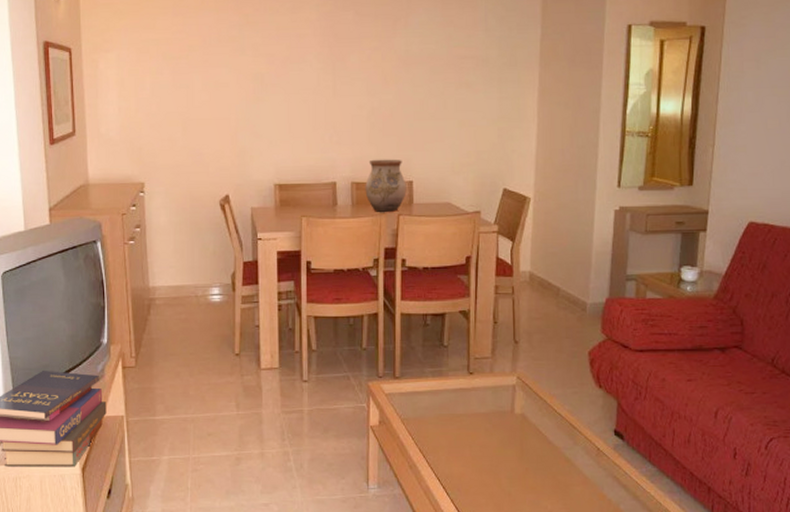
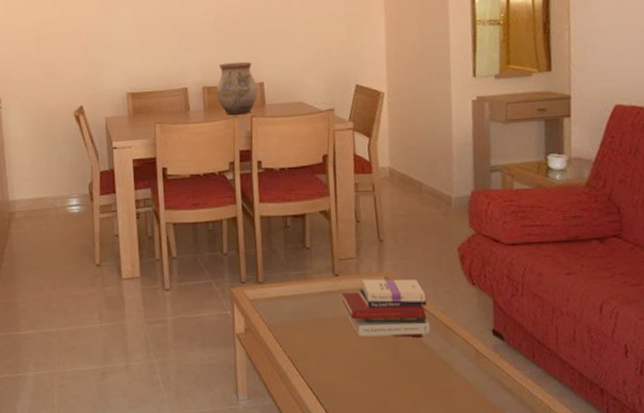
books: none [474,378,557,435] -> present [341,279,431,338]

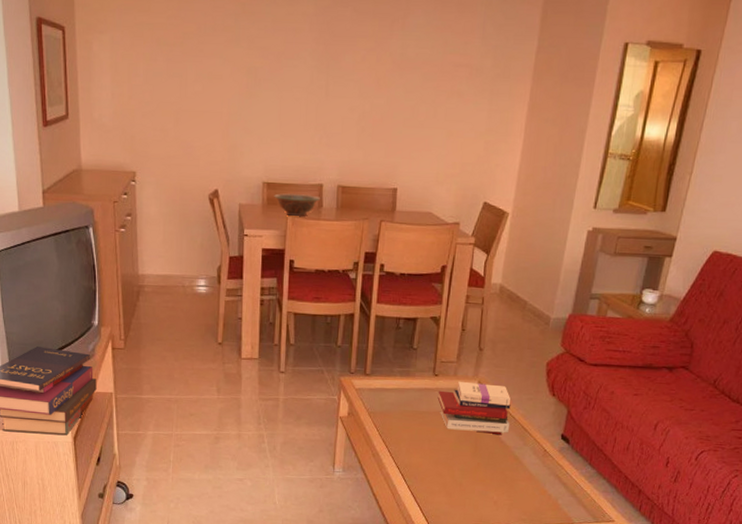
decorative bowl: none [139,99,187,123] -> present [274,193,321,216]
vase: present [216,61,258,115] -> none [350,164,391,218]

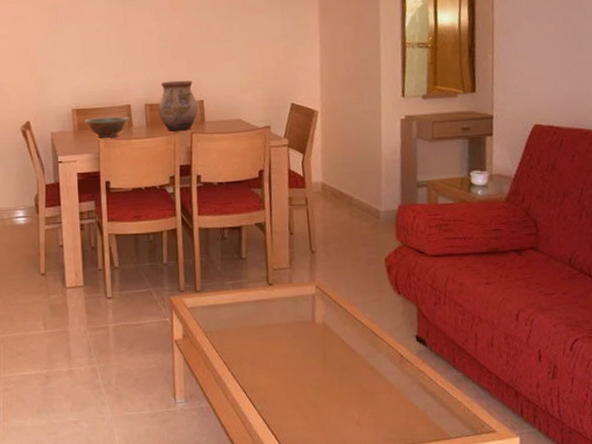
vase: none [350,164,391,218] -> present [158,80,198,131]
books: present [437,381,511,435] -> none [275,288,359,344]

